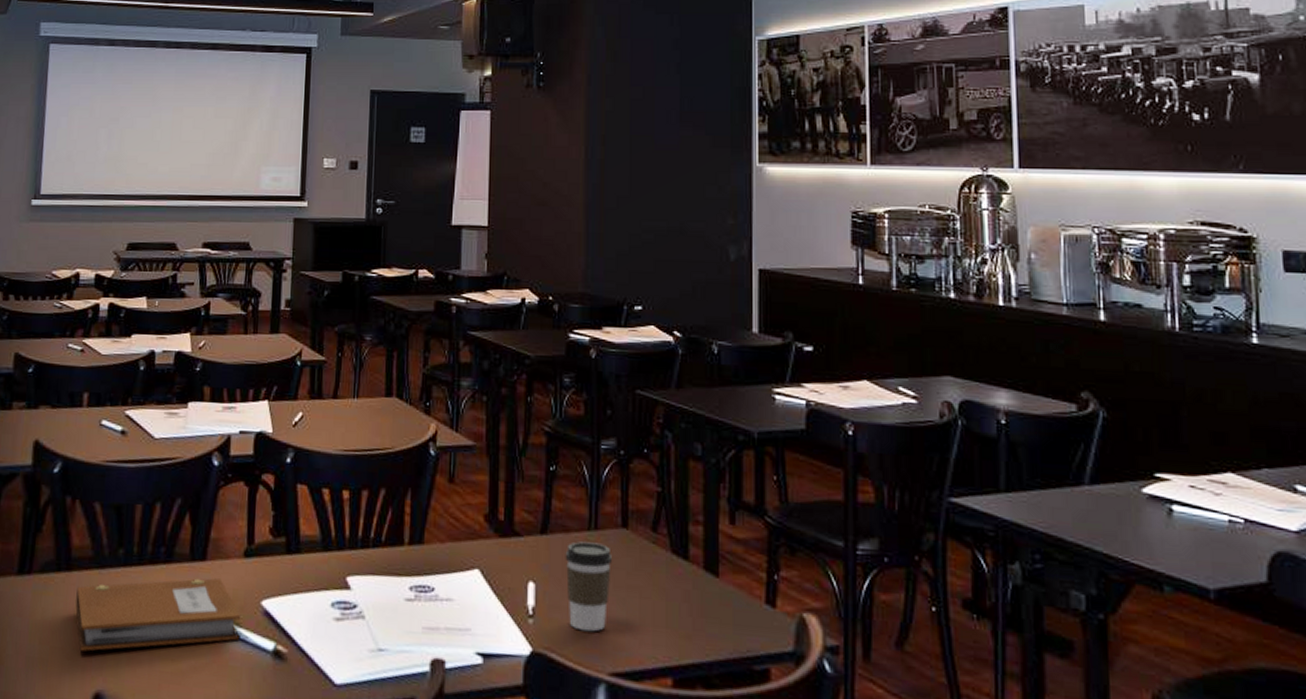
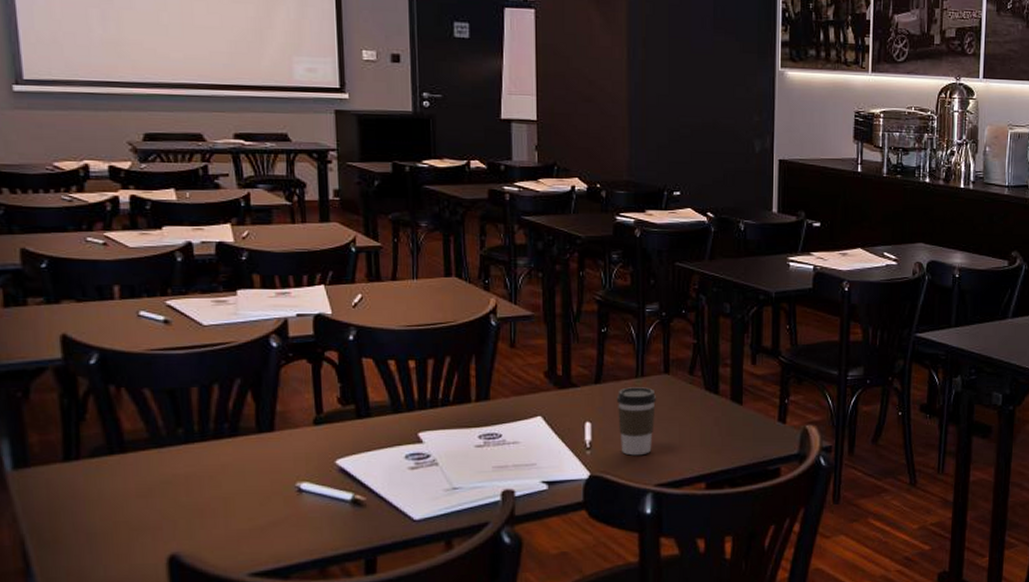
notebook: present [75,578,240,652] -> none [135,446,317,521]

